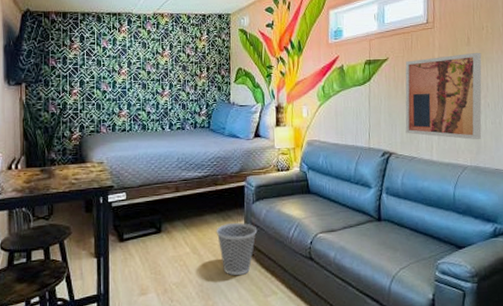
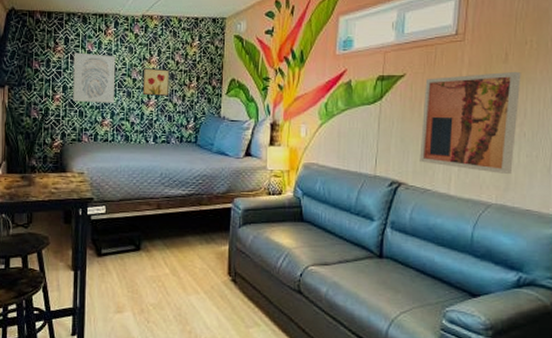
wall art: none [89,49,131,96] -> present [73,52,116,103]
wall art: none [156,60,182,87] -> present [142,67,170,97]
wastebasket: present [216,223,258,275] -> none [198,247,243,302]

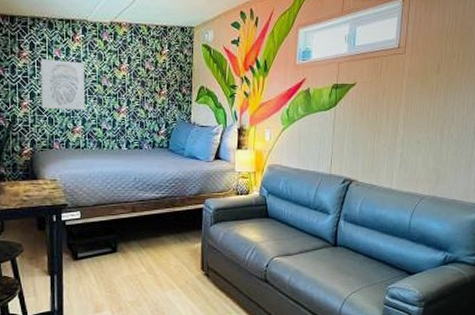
wall art: present [142,67,170,97] -> none [113,74,141,104]
wall art: present [419,71,521,175] -> none [368,81,450,171]

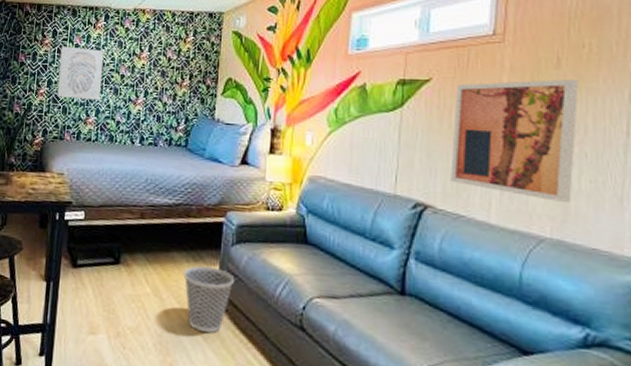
wastebasket: none [172,245,214,295] -> present [183,266,235,333]
wall art: none [368,81,450,171] -> present [450,78,579,204]

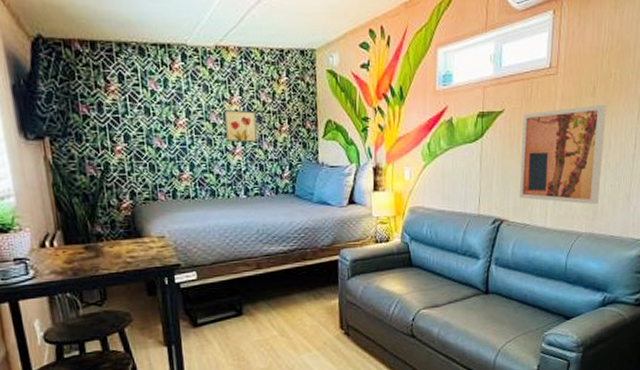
wall art: present [57,46,104,100] -> none [133,93,193,154]
wall art: none [130,63,161,96] -> present [223,109,258,143]
wastebasket: present [183,266,235,333] -> none [306,301,354,358]

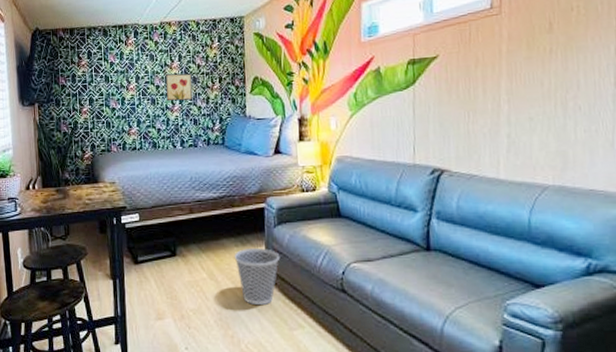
wastebasket: none [306,301,354,358] -> present [234,248,280,305]
wall art: present [519,104,607,205] -> none [461,40,570,153]

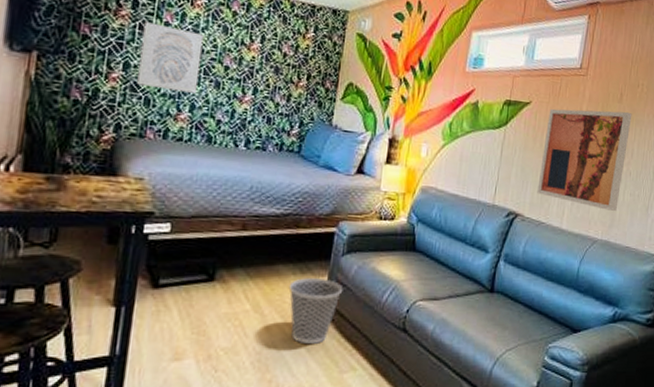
wall art: none [97,64,140,113] -> present [137,21,204,93]
wall art: present [165,73,193,102] -> none [235,54,275,94]
wall art: none [461,40,570,153] -> present [537,108,632,212]

